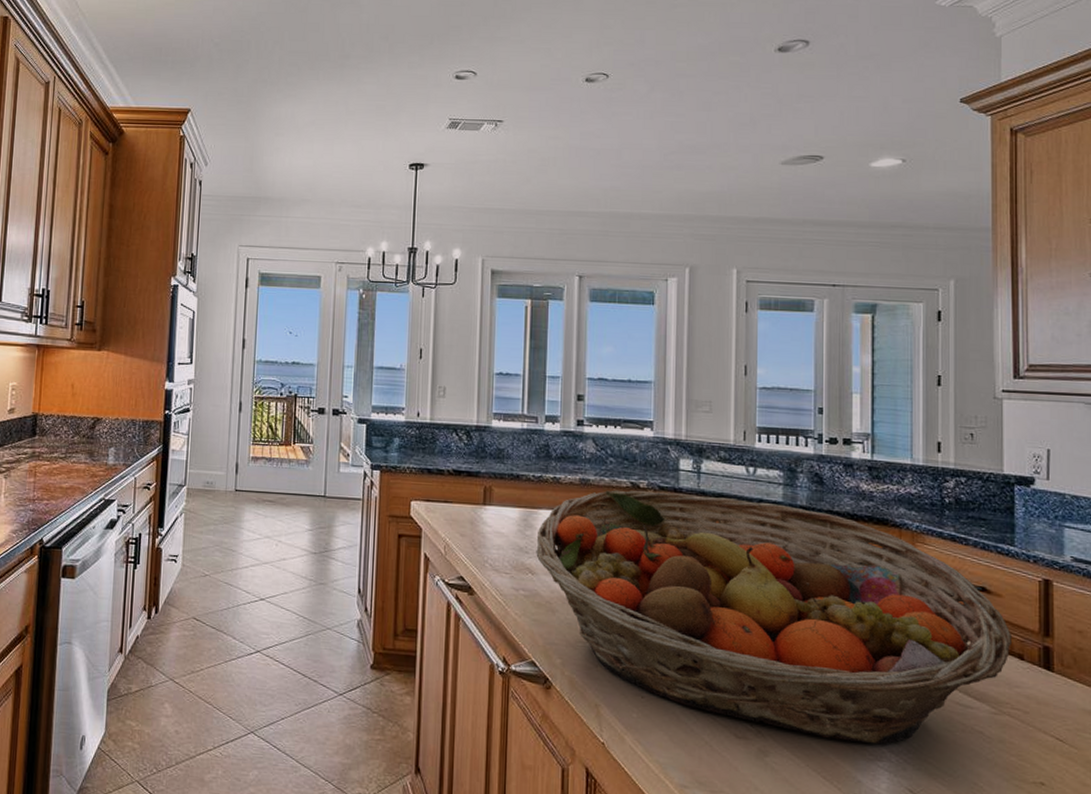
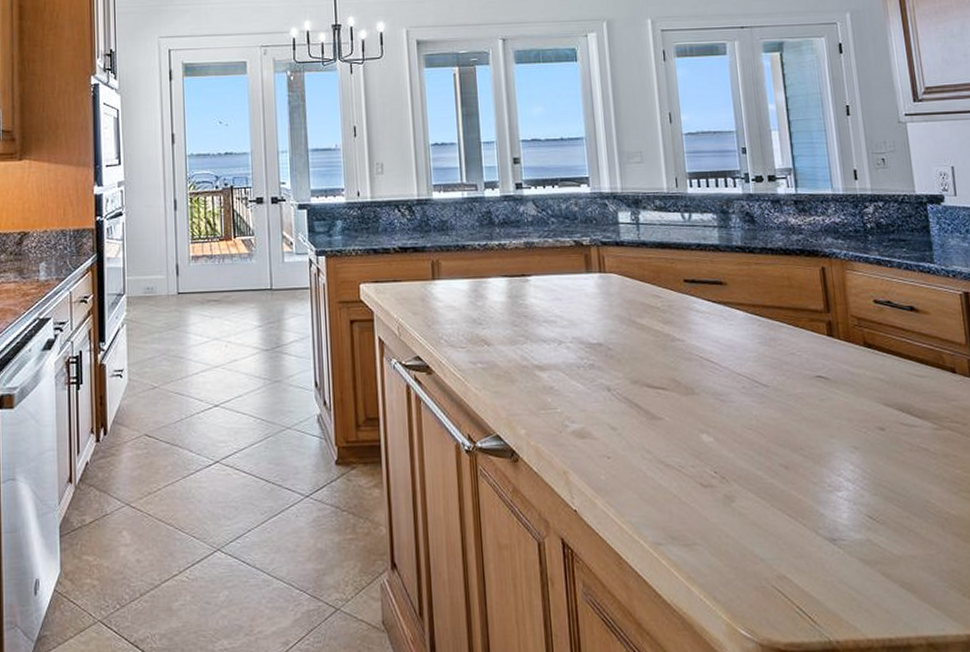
fruit basket: present [536,490,1011,745] -> none [488,246,943,476]

